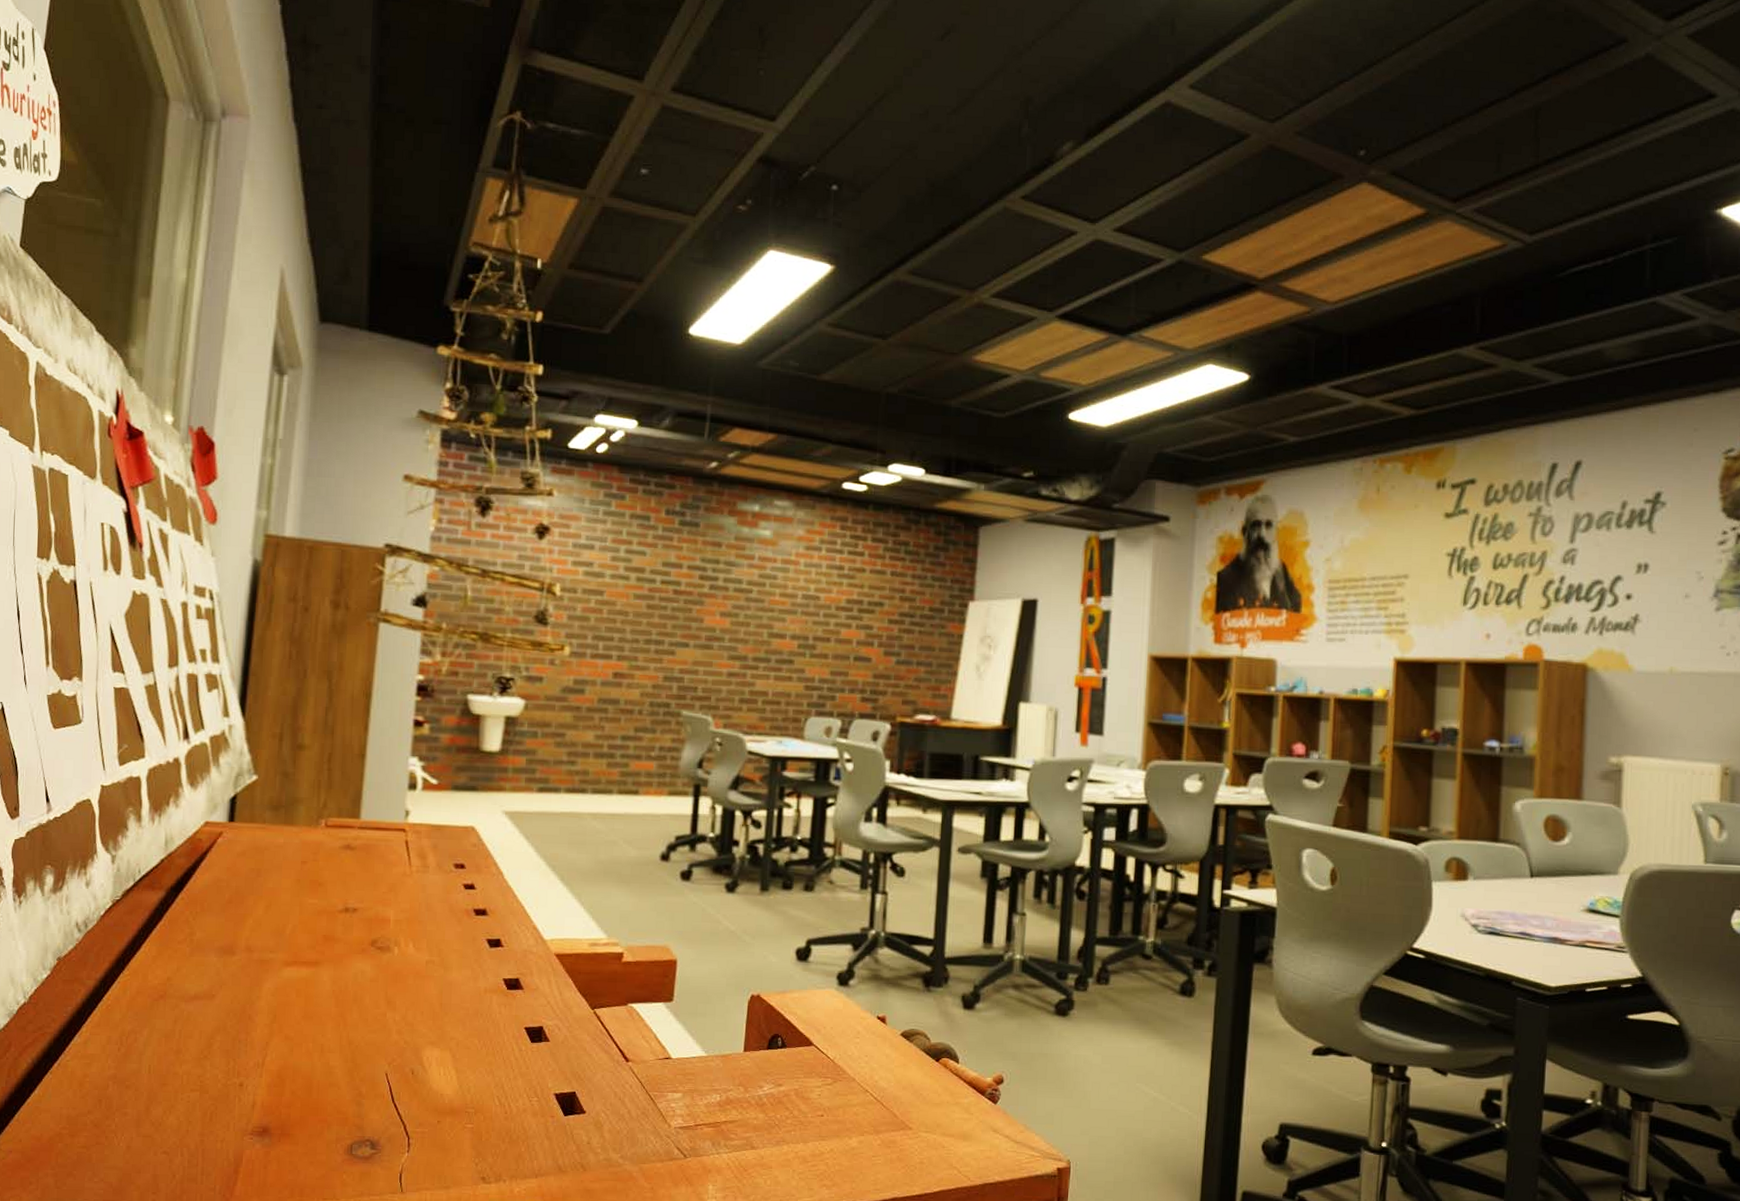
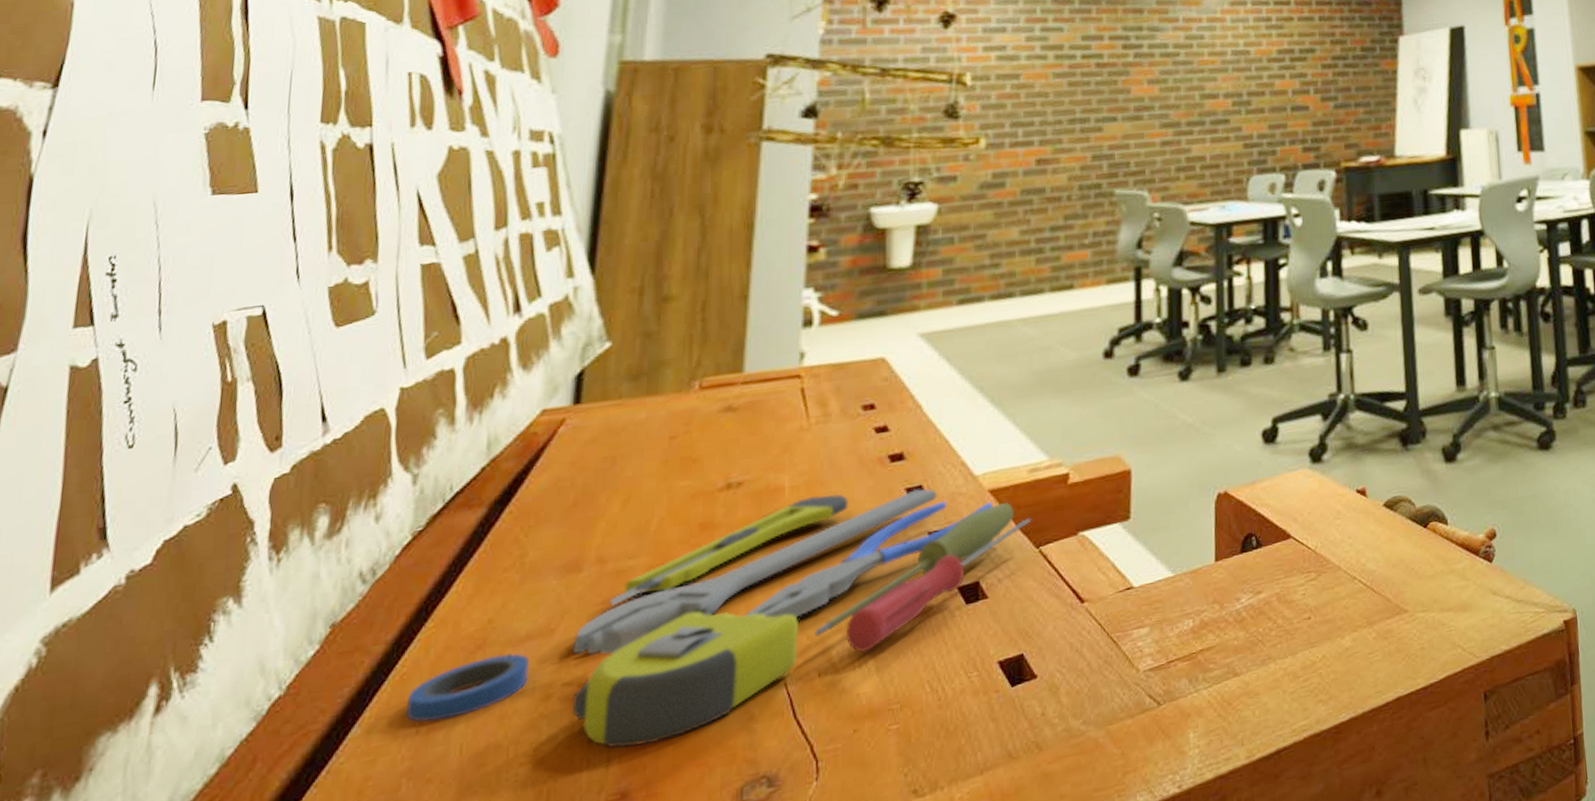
tool set: none [110,930,589,1097] -> present [405,488,1032,748]

